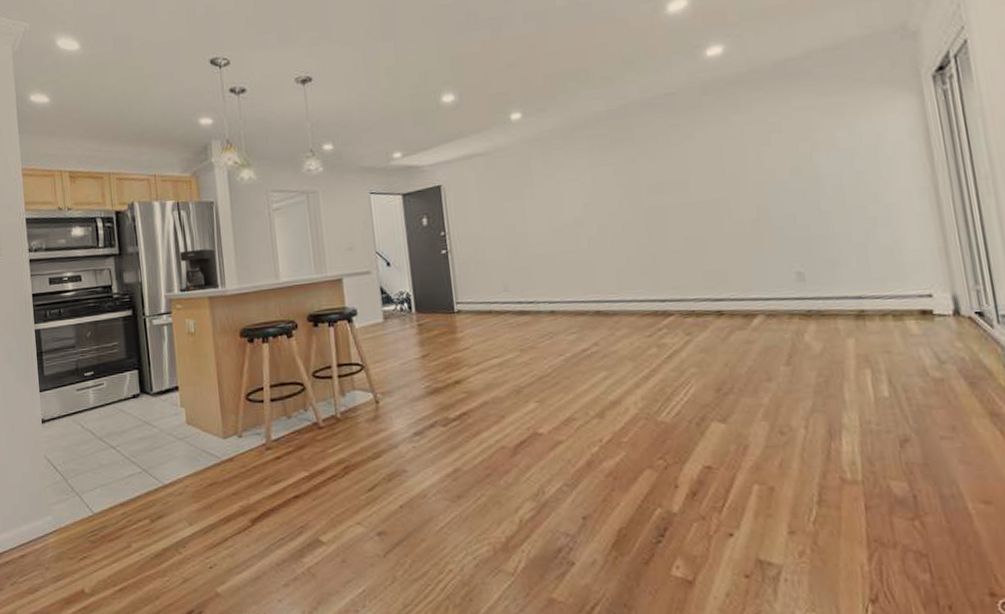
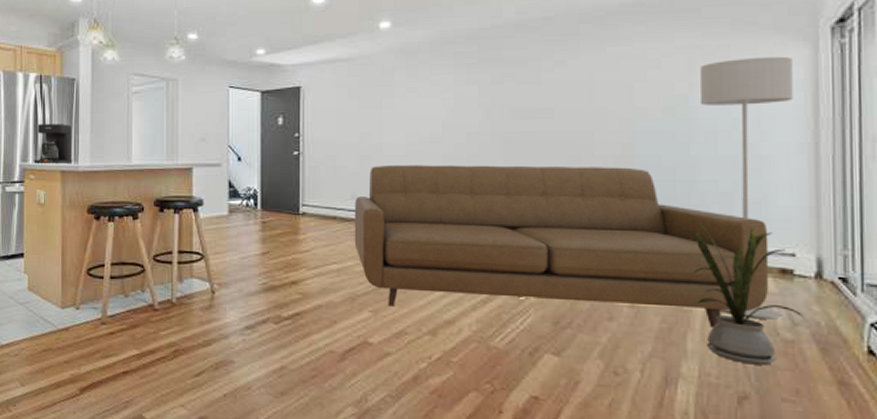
sofa: none [508,229,913,394] -> present [354,164,769,328]
house plant: none [813,265,949,407] -> present [673,210,803,366]
floor lamp: none [819,107,930,362] -> present [699,56,793,319]

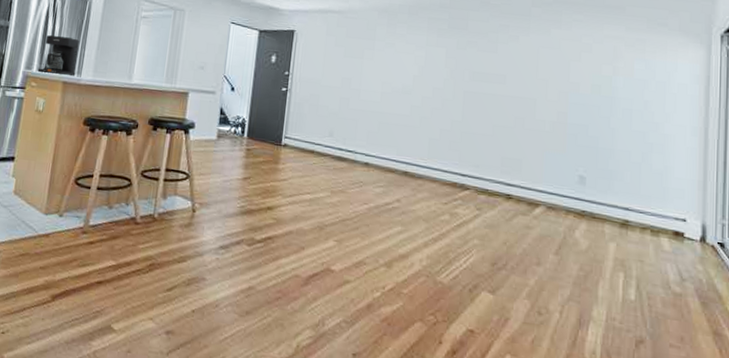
sofa: present [354,164,769,328] -> none [327,108,667,278]
house plant: present [673,210,803,366] -> none [595,173,690,314]
floor lamp: present [699,56,793,319] -> none [620,51,691,274]

